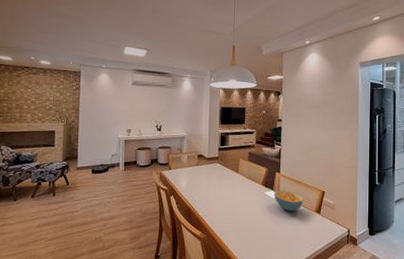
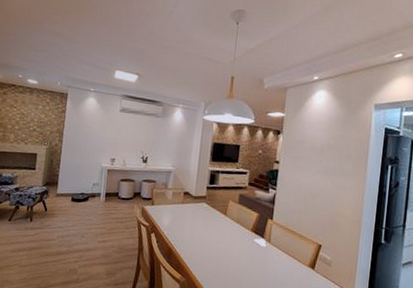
cereal bowl: present [274,190,304,212] -> none [264,238,297,264]

